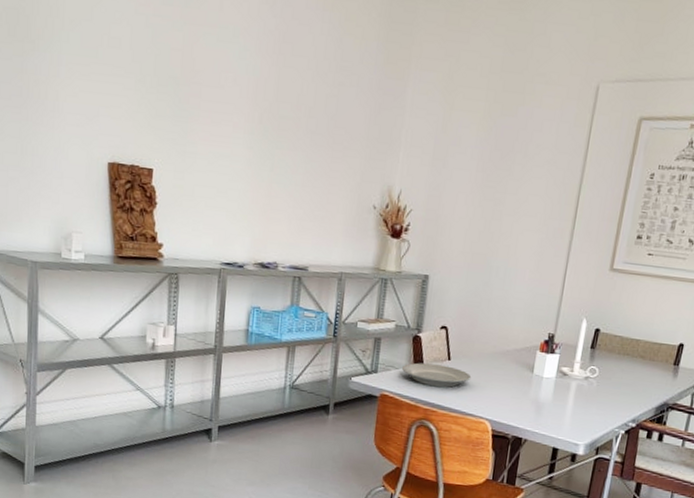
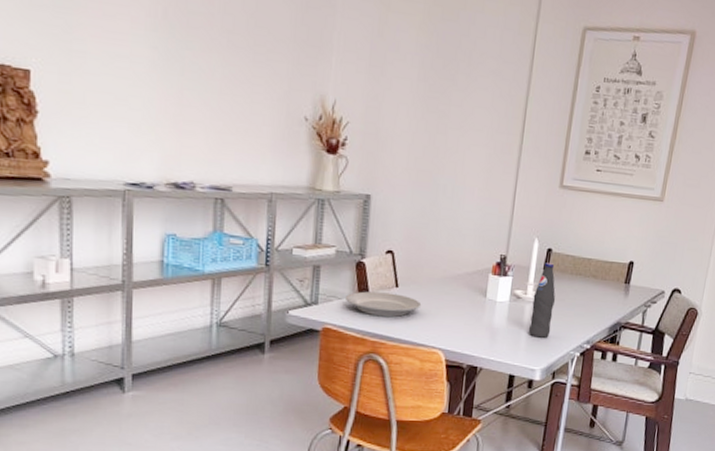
bottle: none [573,342,602,415] -> present [528,263,556,338]

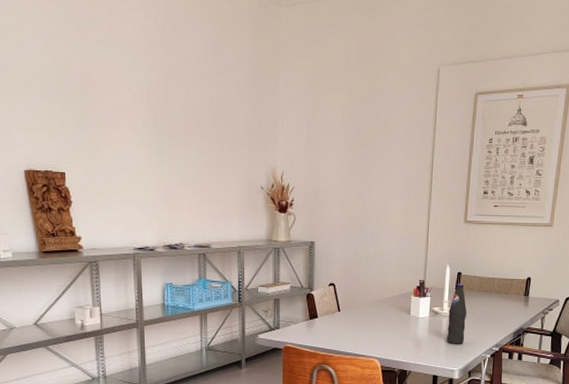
plate: present [344,291,422,318] -> none [299,316,359,335]

